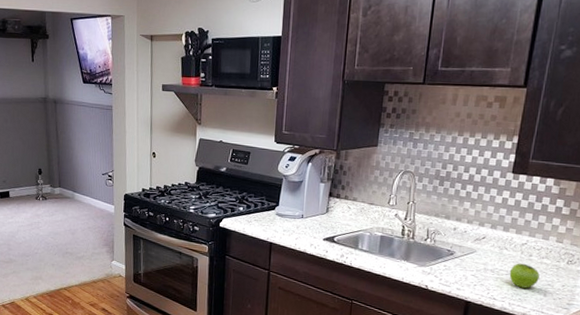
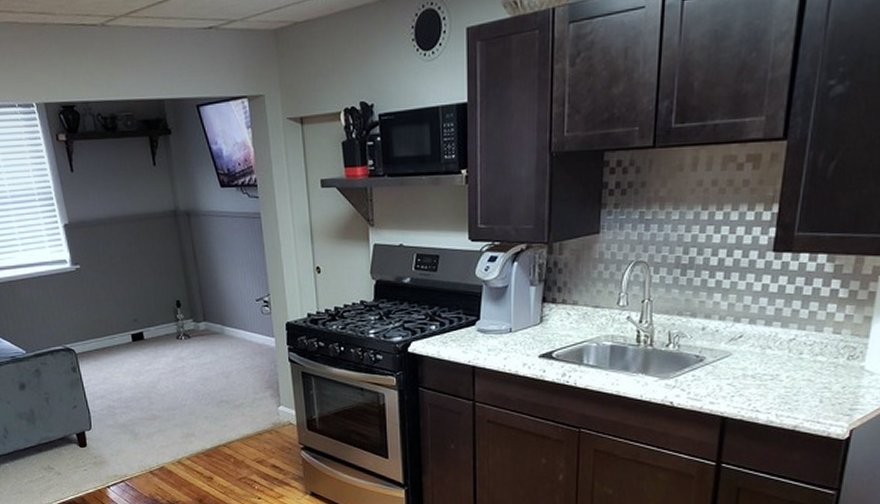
fruit: present [509,263,540,289] -> none [775,364,813,395]

